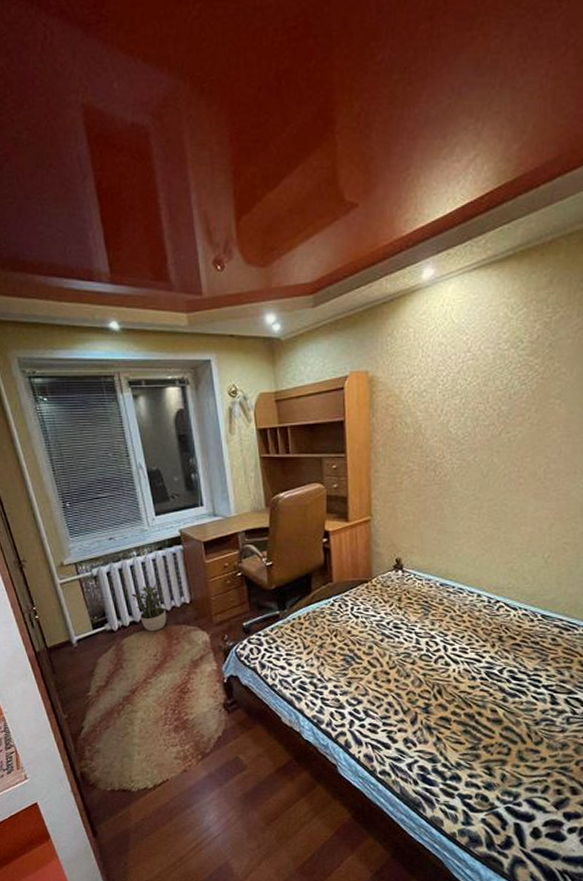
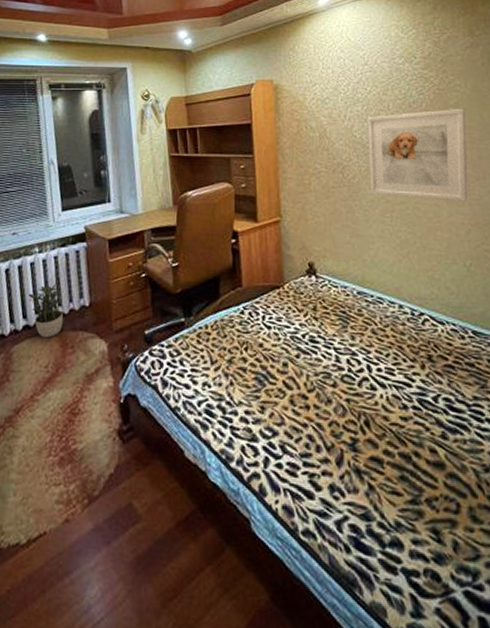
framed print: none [460,399,567,497] -> present [367,108,468,202]

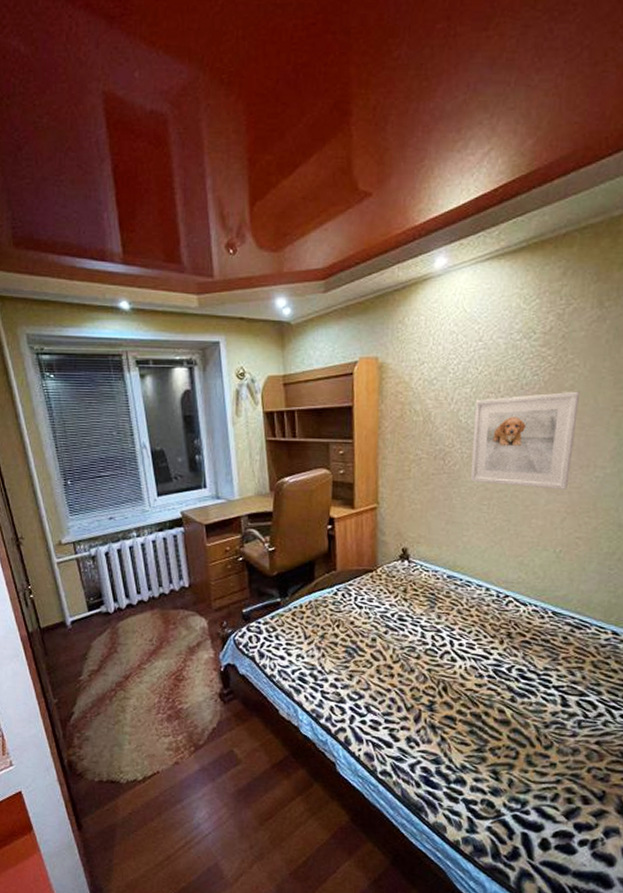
potted plant: present [28,282,64,338] -> none [129,564,165,616]

